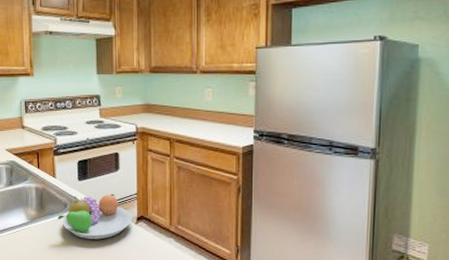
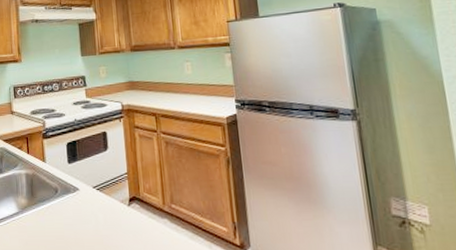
fruit bowl: present [57,193,132,240] -> none [48,174,125,226]

